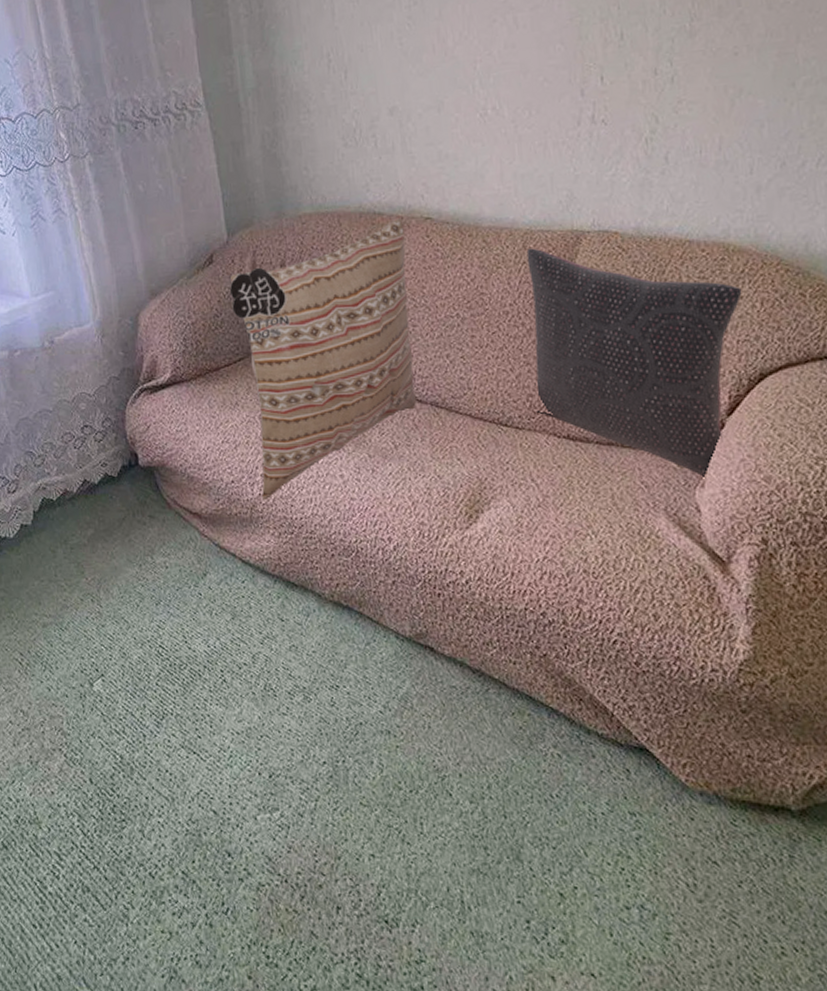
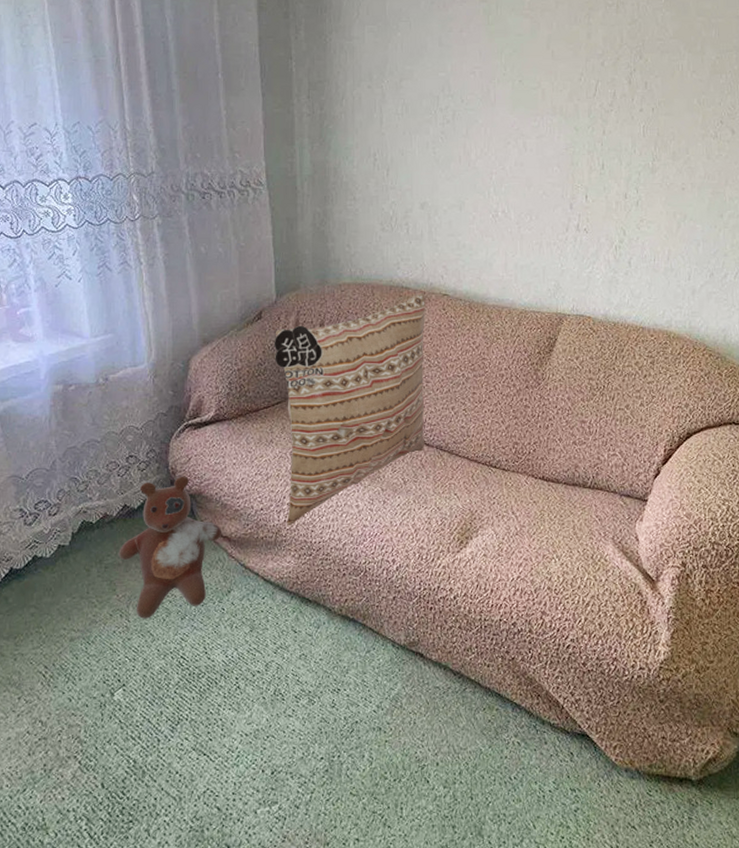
stuffed bear: none [83,446,192,604] -> present [118,476,222,619]
pillow: present [526,248,742,479] -> none [520,325,678,514]

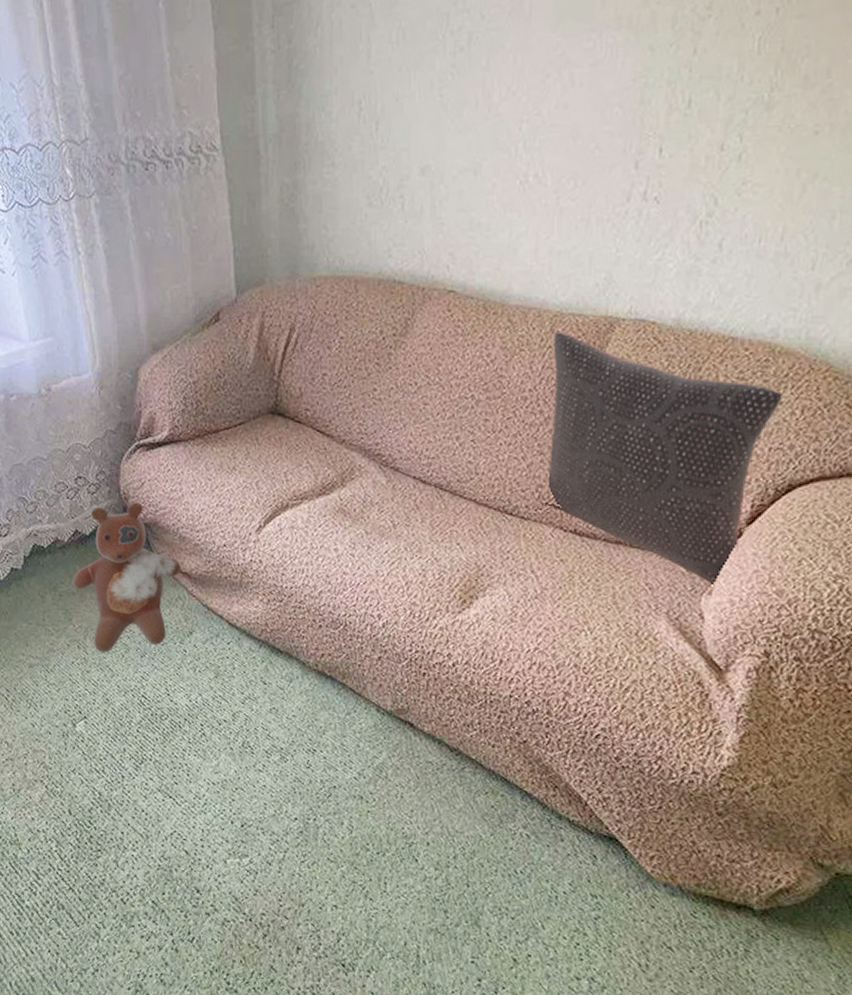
cushion: present [273,291,425,526] -> none [234,286,424,567]
pillow: none [520,325,678,514] -> present [545,332,783,586]

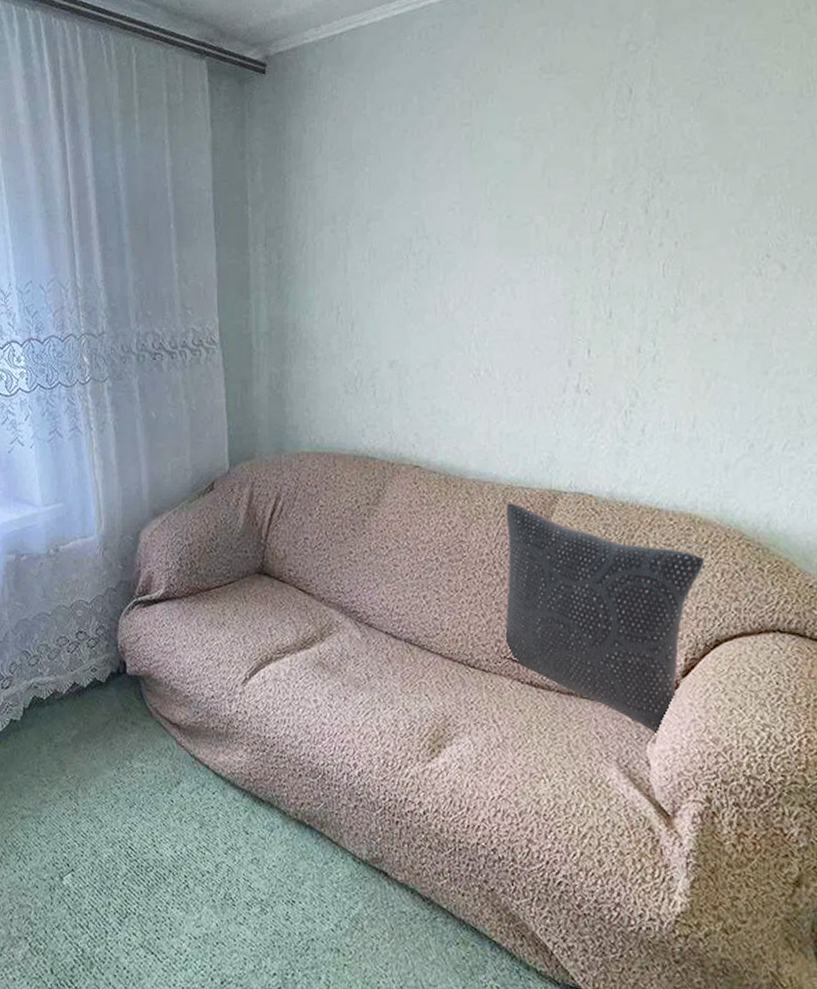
stuffed bear: present [72,502,182,653] -> none [68,656,172,804]

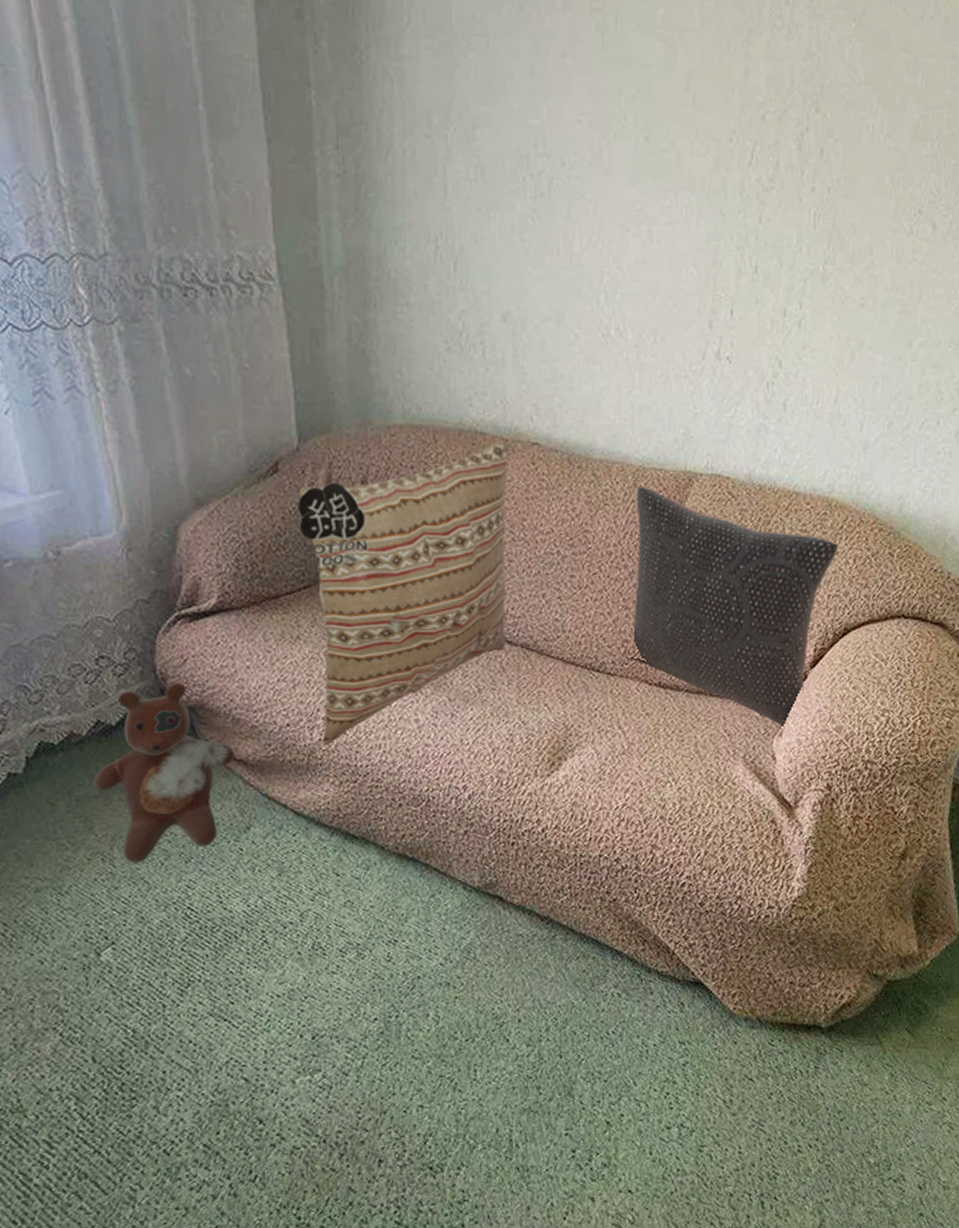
stuffed bear: none [68,656,172,804] -> present [93,683,236,863]
cushion: none [226,462,394,718] -> present [296,438,508,746]

